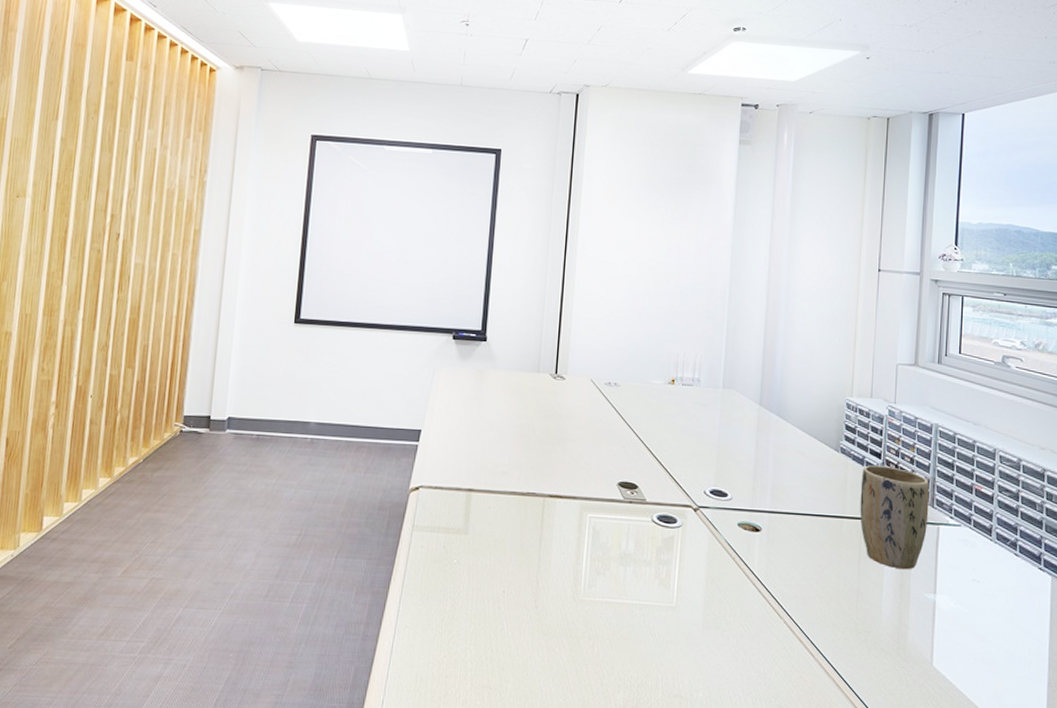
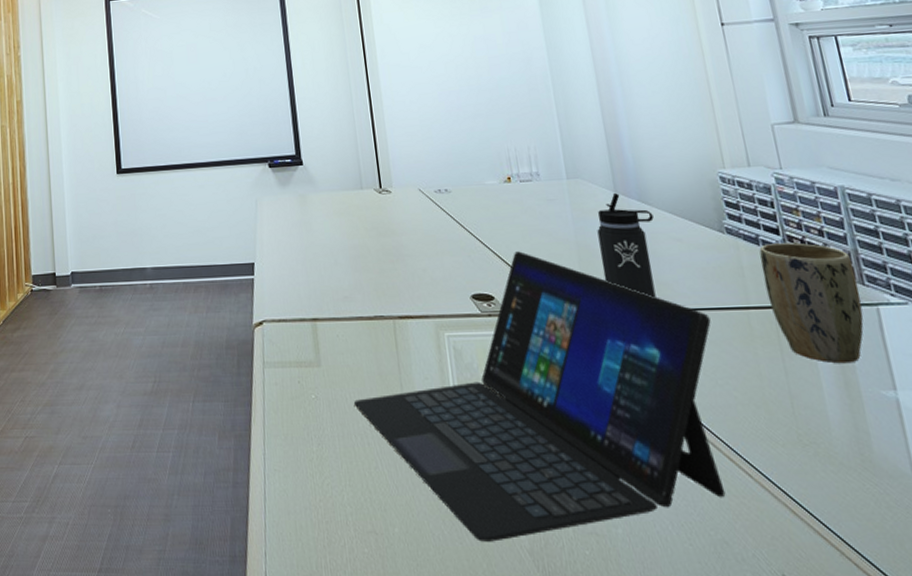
laptop: none [492,447,811,700] -> present [353,251,726,542]
thermos bottle: none [734,406,786,501] -> present [597,193,656,298]

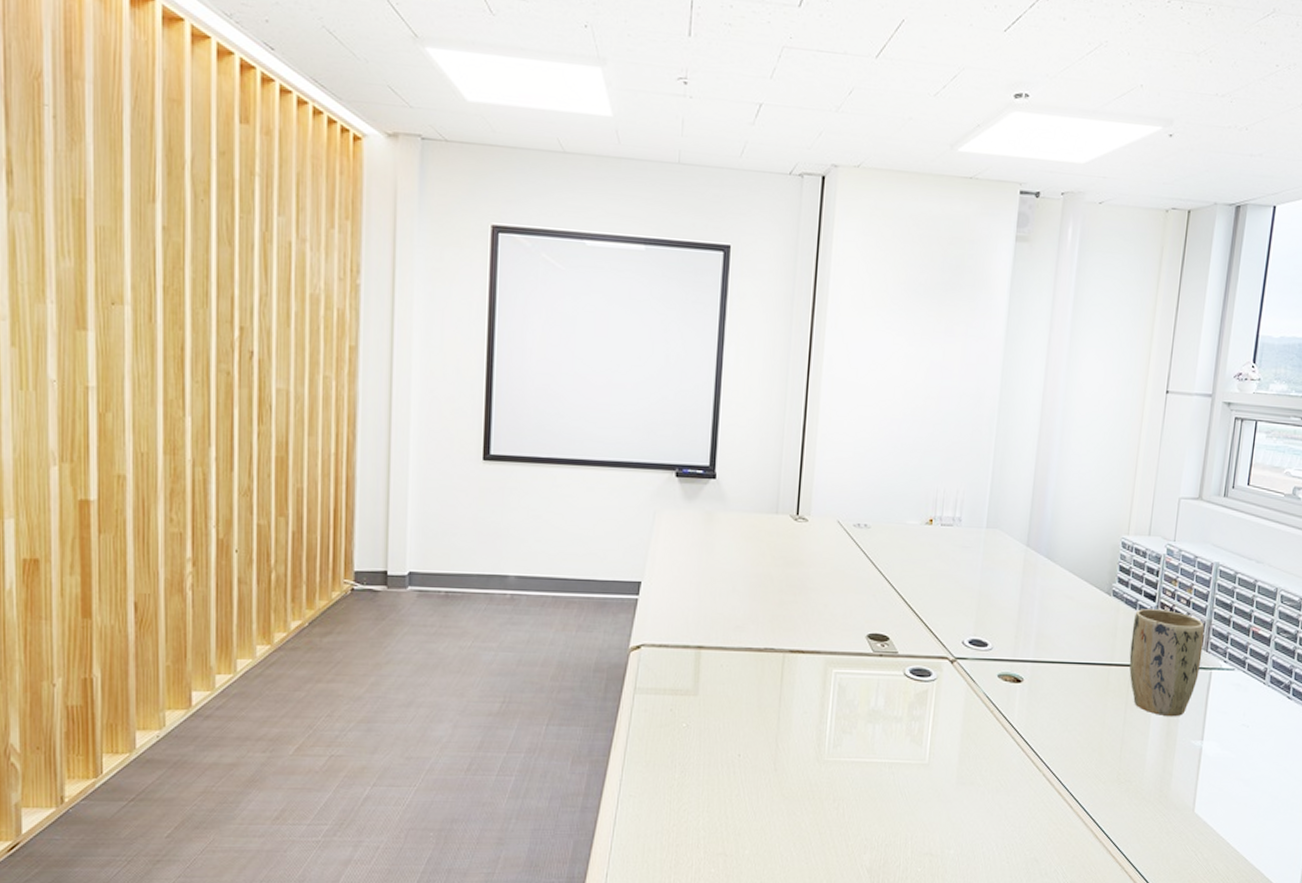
laptop: present [353,251,726,542] -> none [726,595,1077,862]
thermos bottle: present [597,193,656,298] -> none [996,547,1055,650]

